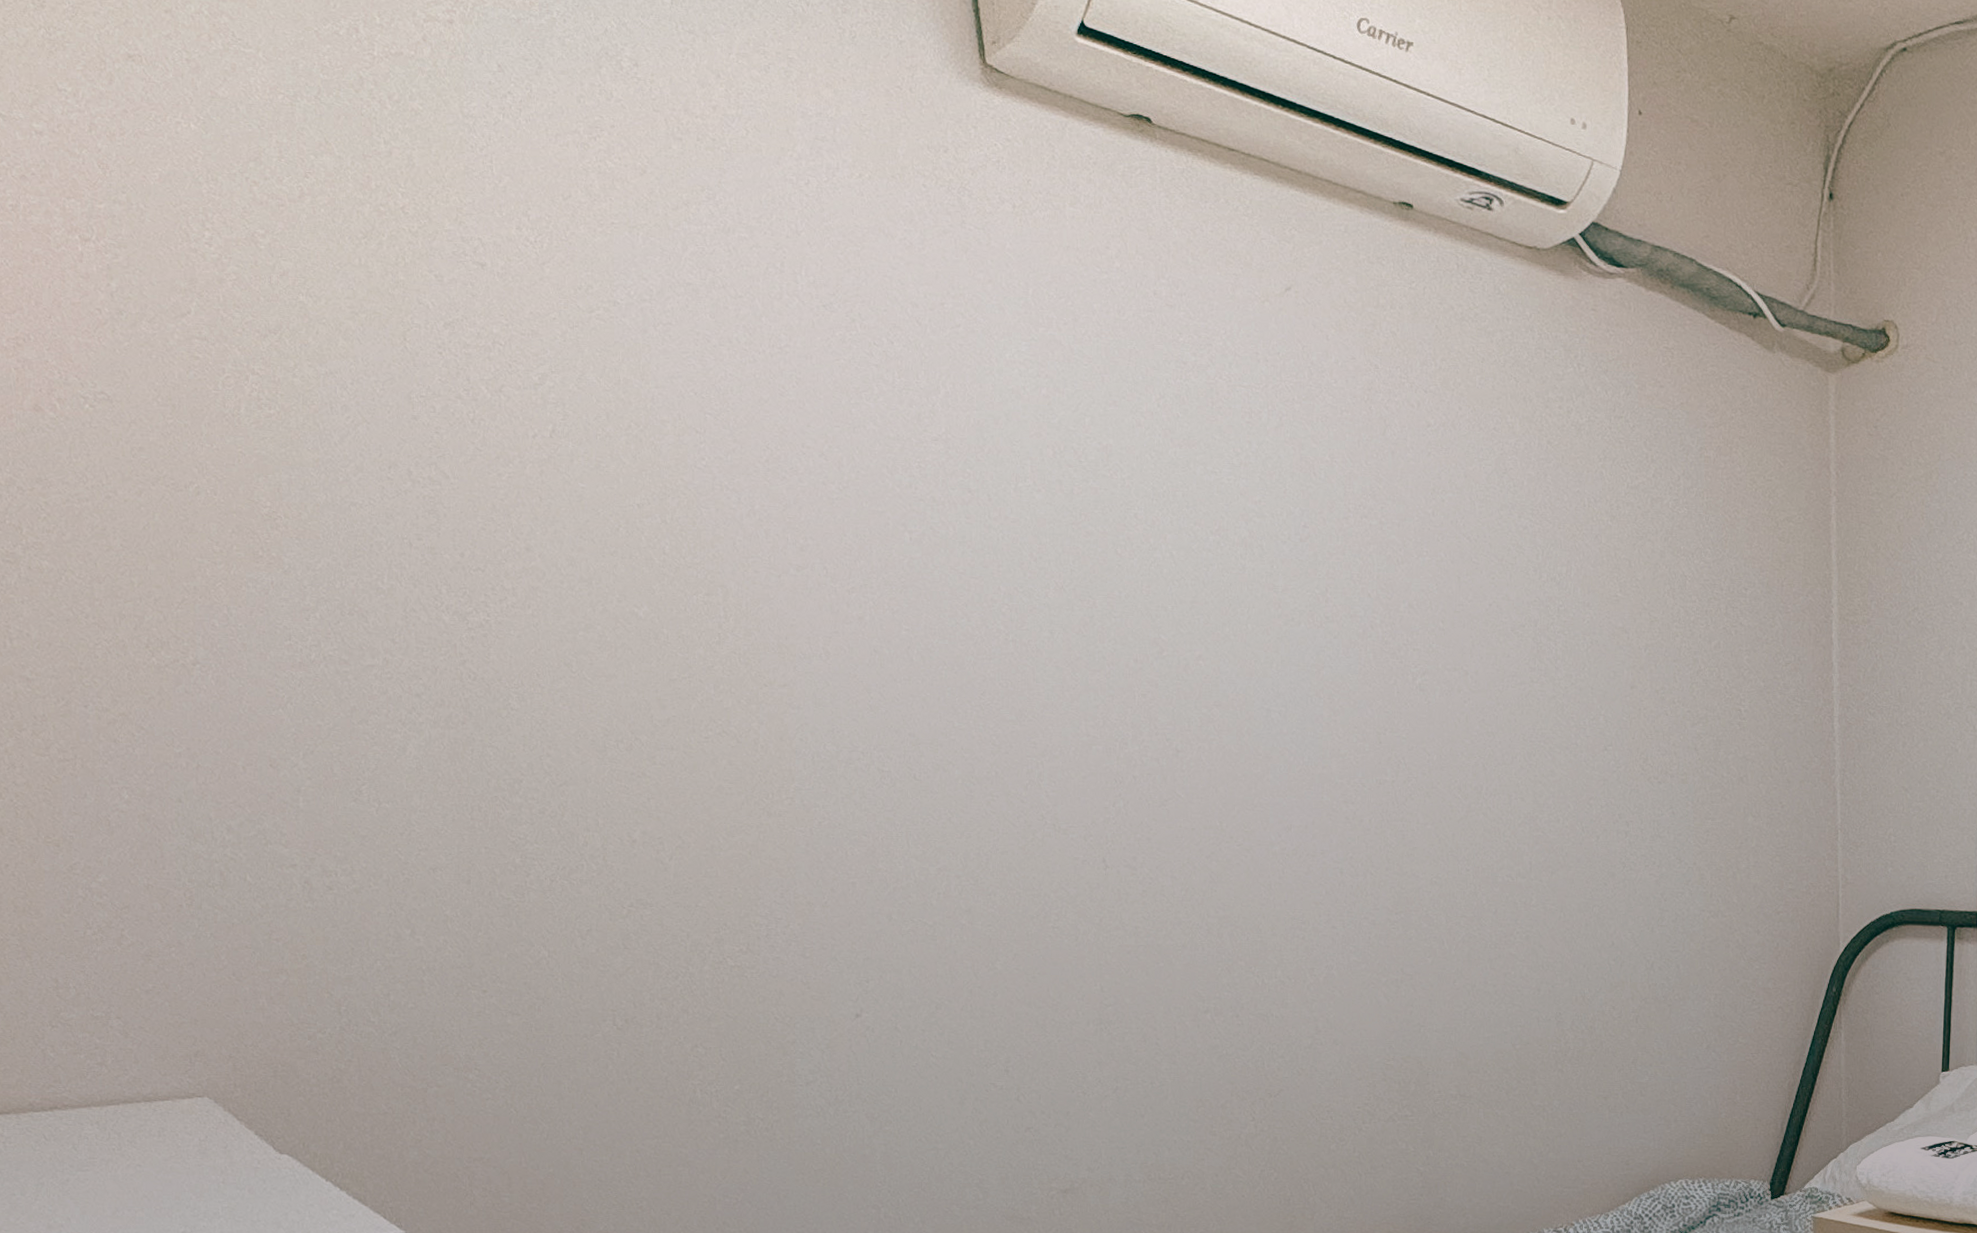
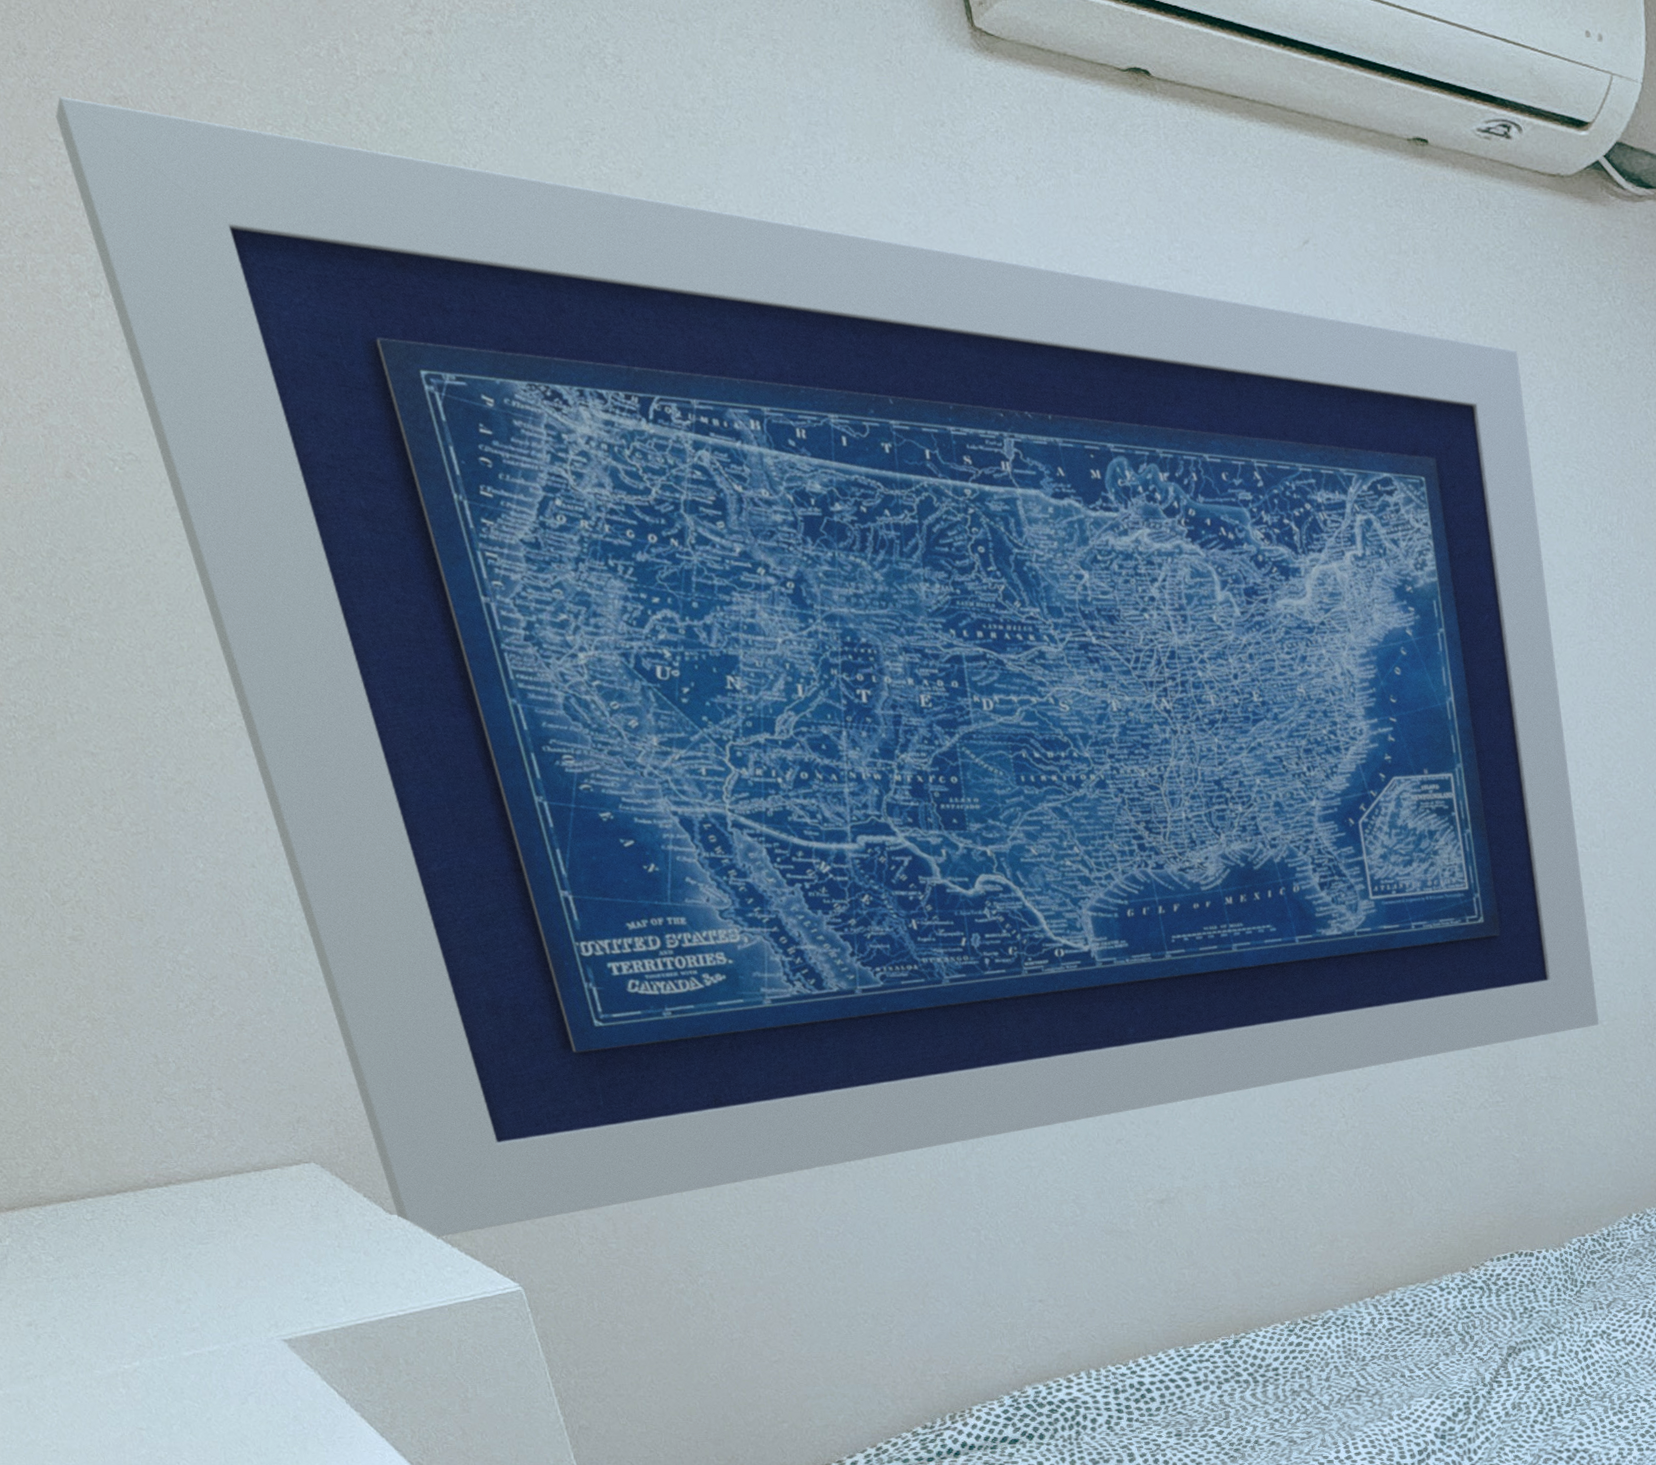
wall art: none [67,49,1512,1180] -> present [55,97,1600,1238]

